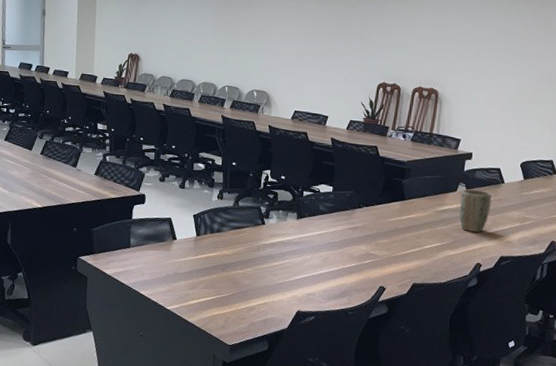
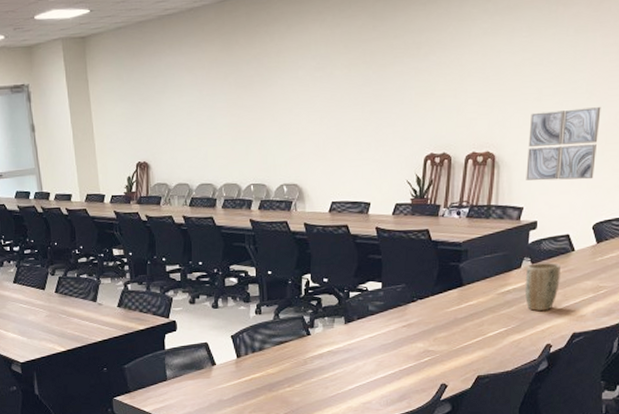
wall art: none [464,62,530,124] -> present [526,107,601,181]

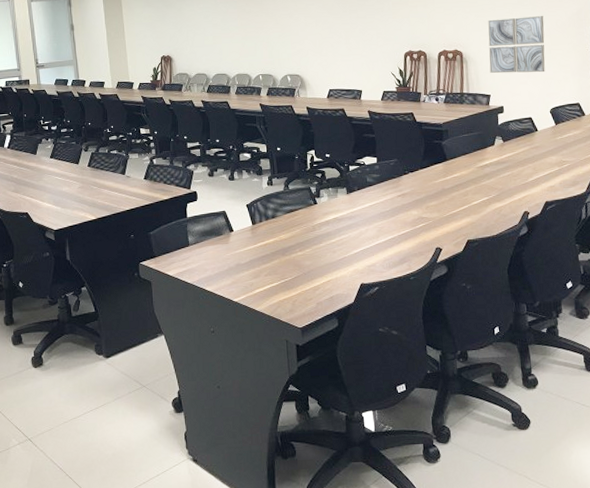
plant pot: present [524,263,561,311] -> none [499,141,529,182]

